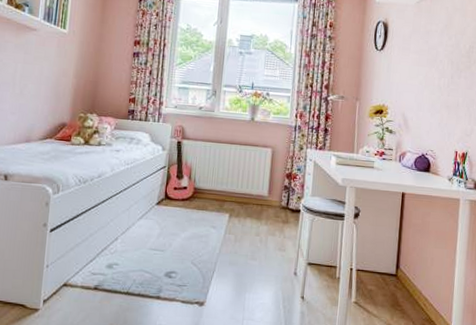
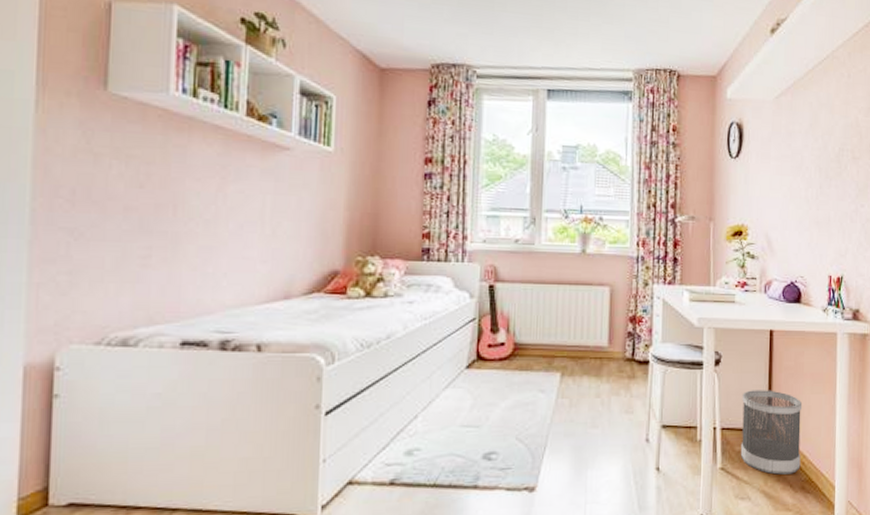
wastebasket: none [371,240,427,313] -> present [740,390,803,475]

